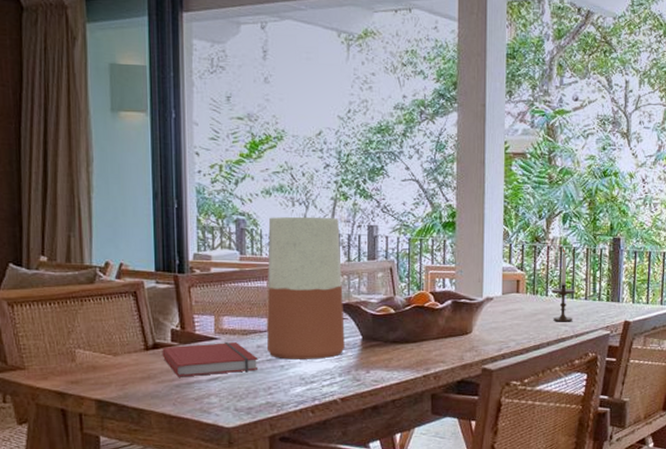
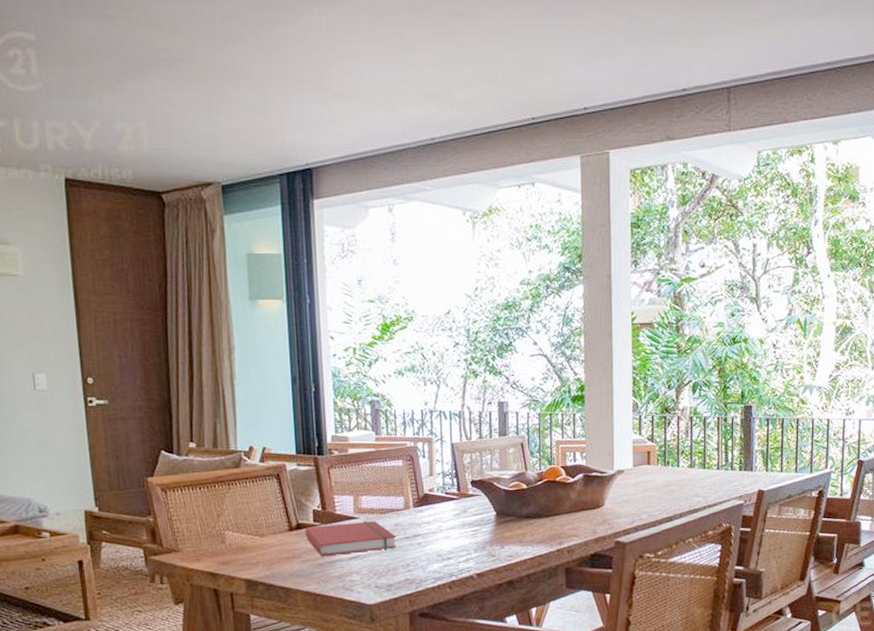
vase: present [266,216,345,360] -> none [401,395,479,537]
candlestick: present [551,247,575,322] -> none [683,416,707,493]

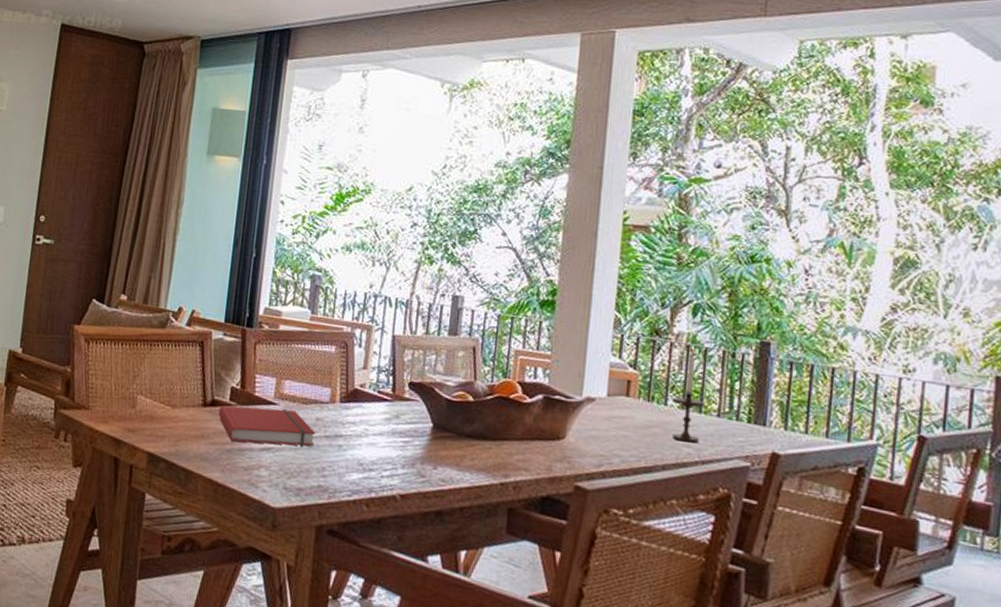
candlestick: none [683,416,707,493] -> present [672,345,704,444]

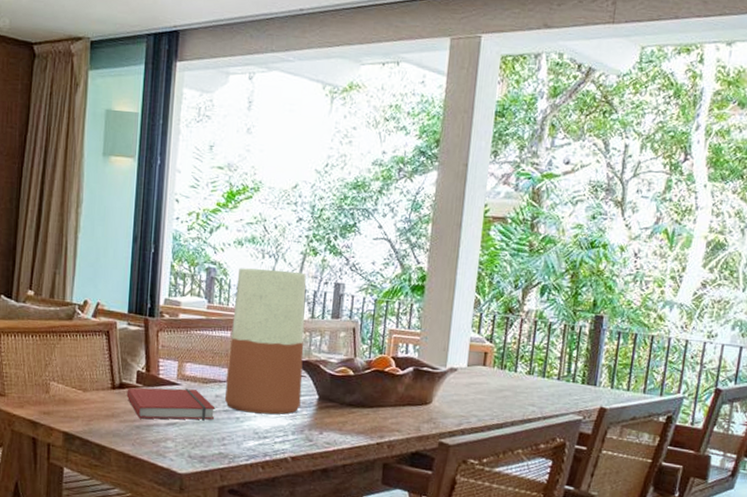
vase: none [325,276,421,444] -> present [224,268,307,415]
candlestick: present [672,345,704,444] -> none [520,320,547,403]

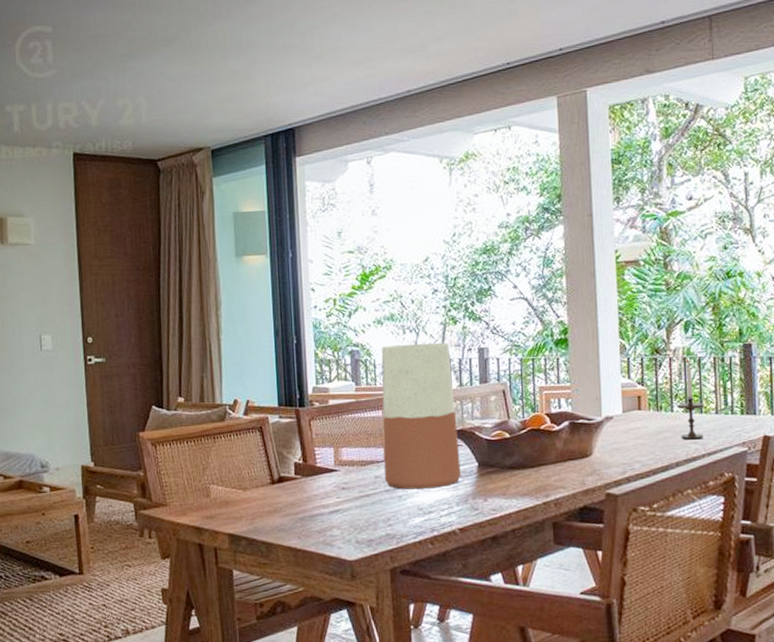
book: present [126,387,216,420] -> none [286,474,377,510]
candlestick: none [520,320,547,403] -> present [677,357,704,440]

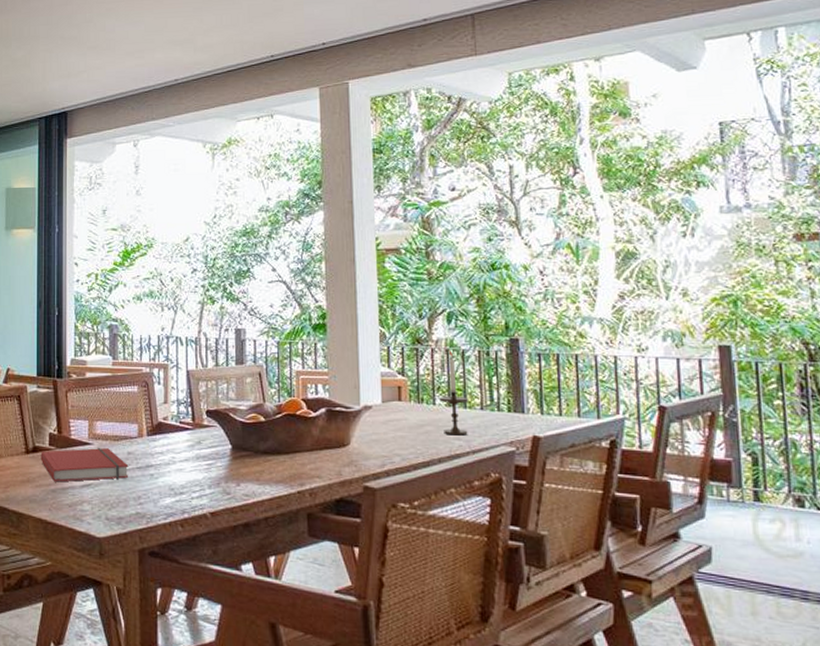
book: none [286,474,377,510] -> present [40,448,129,482]
vase: present [381,342,461,490] -> none [136,321,214,469]

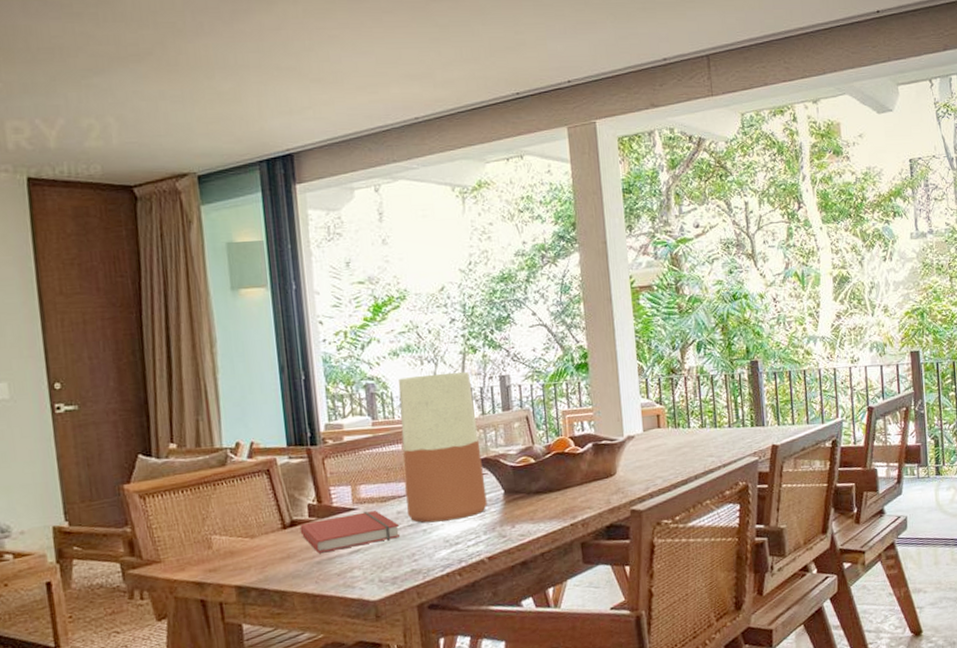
vase: none [136,321,214,469] -> present [398,371,487,523]
candlestick: present [439,349,468,436] -> none [693,376,719,454]

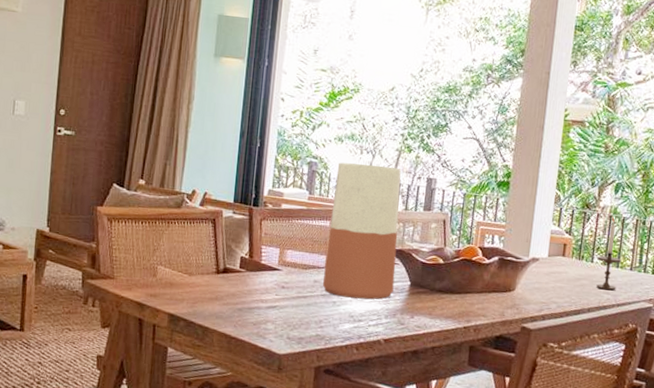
book: present [299,511,401,554] -> none [230,272,314,304]
candlestick: none [693,376,719,454] -> present [596,215,621,291]

